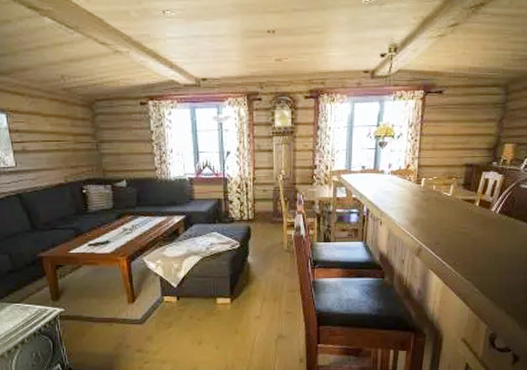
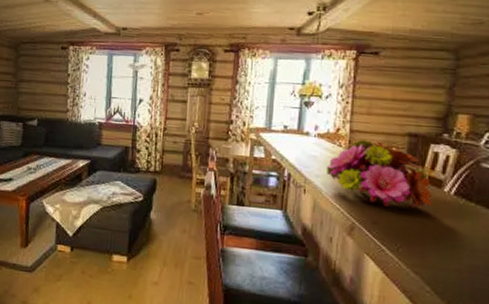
flower bouquet: none [399,173,482,229] -> present [327,139,432,208]

